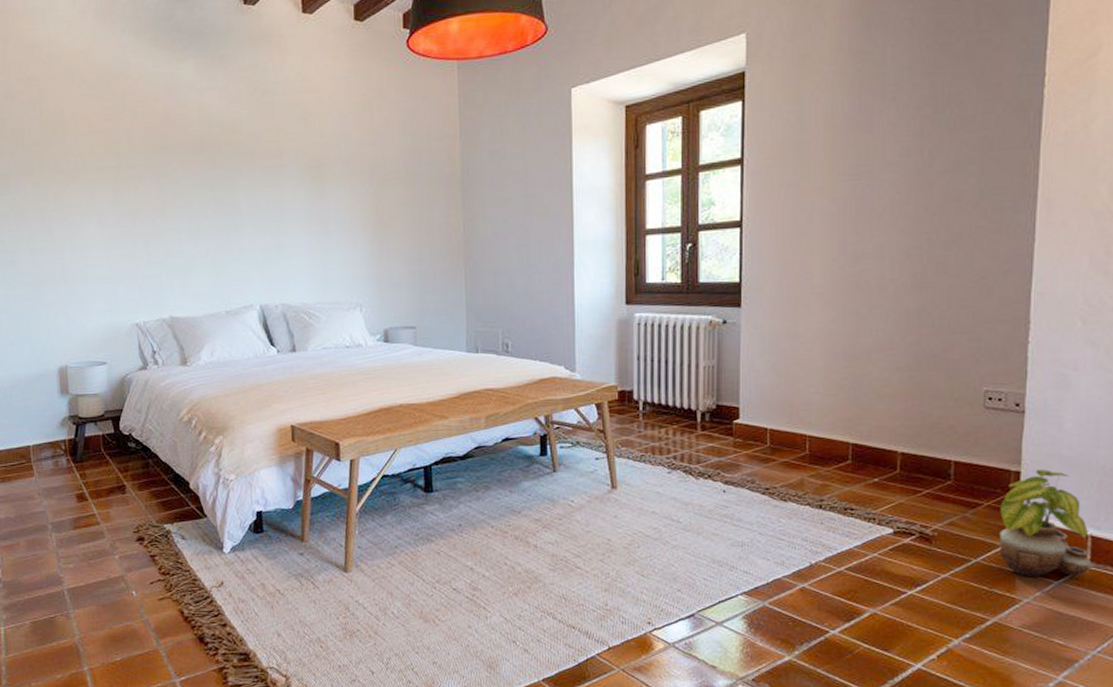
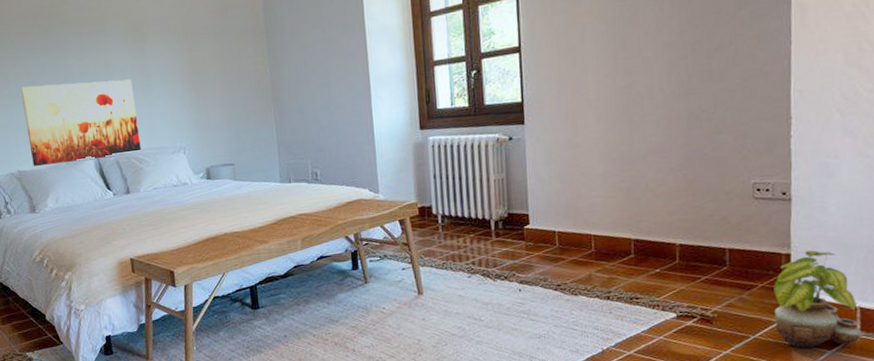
wall art: none [179,221,312,314] -> present [20,79,141,167]

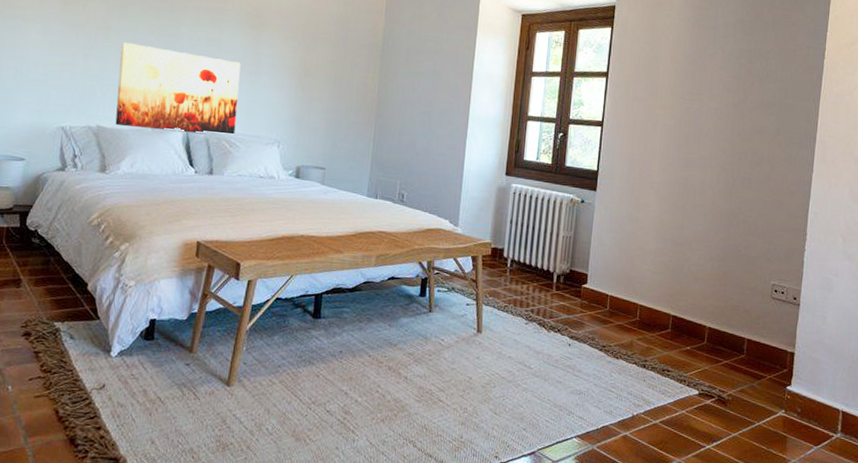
potted plant: present [773,250,862,349] -> none [776,353,841,444]

